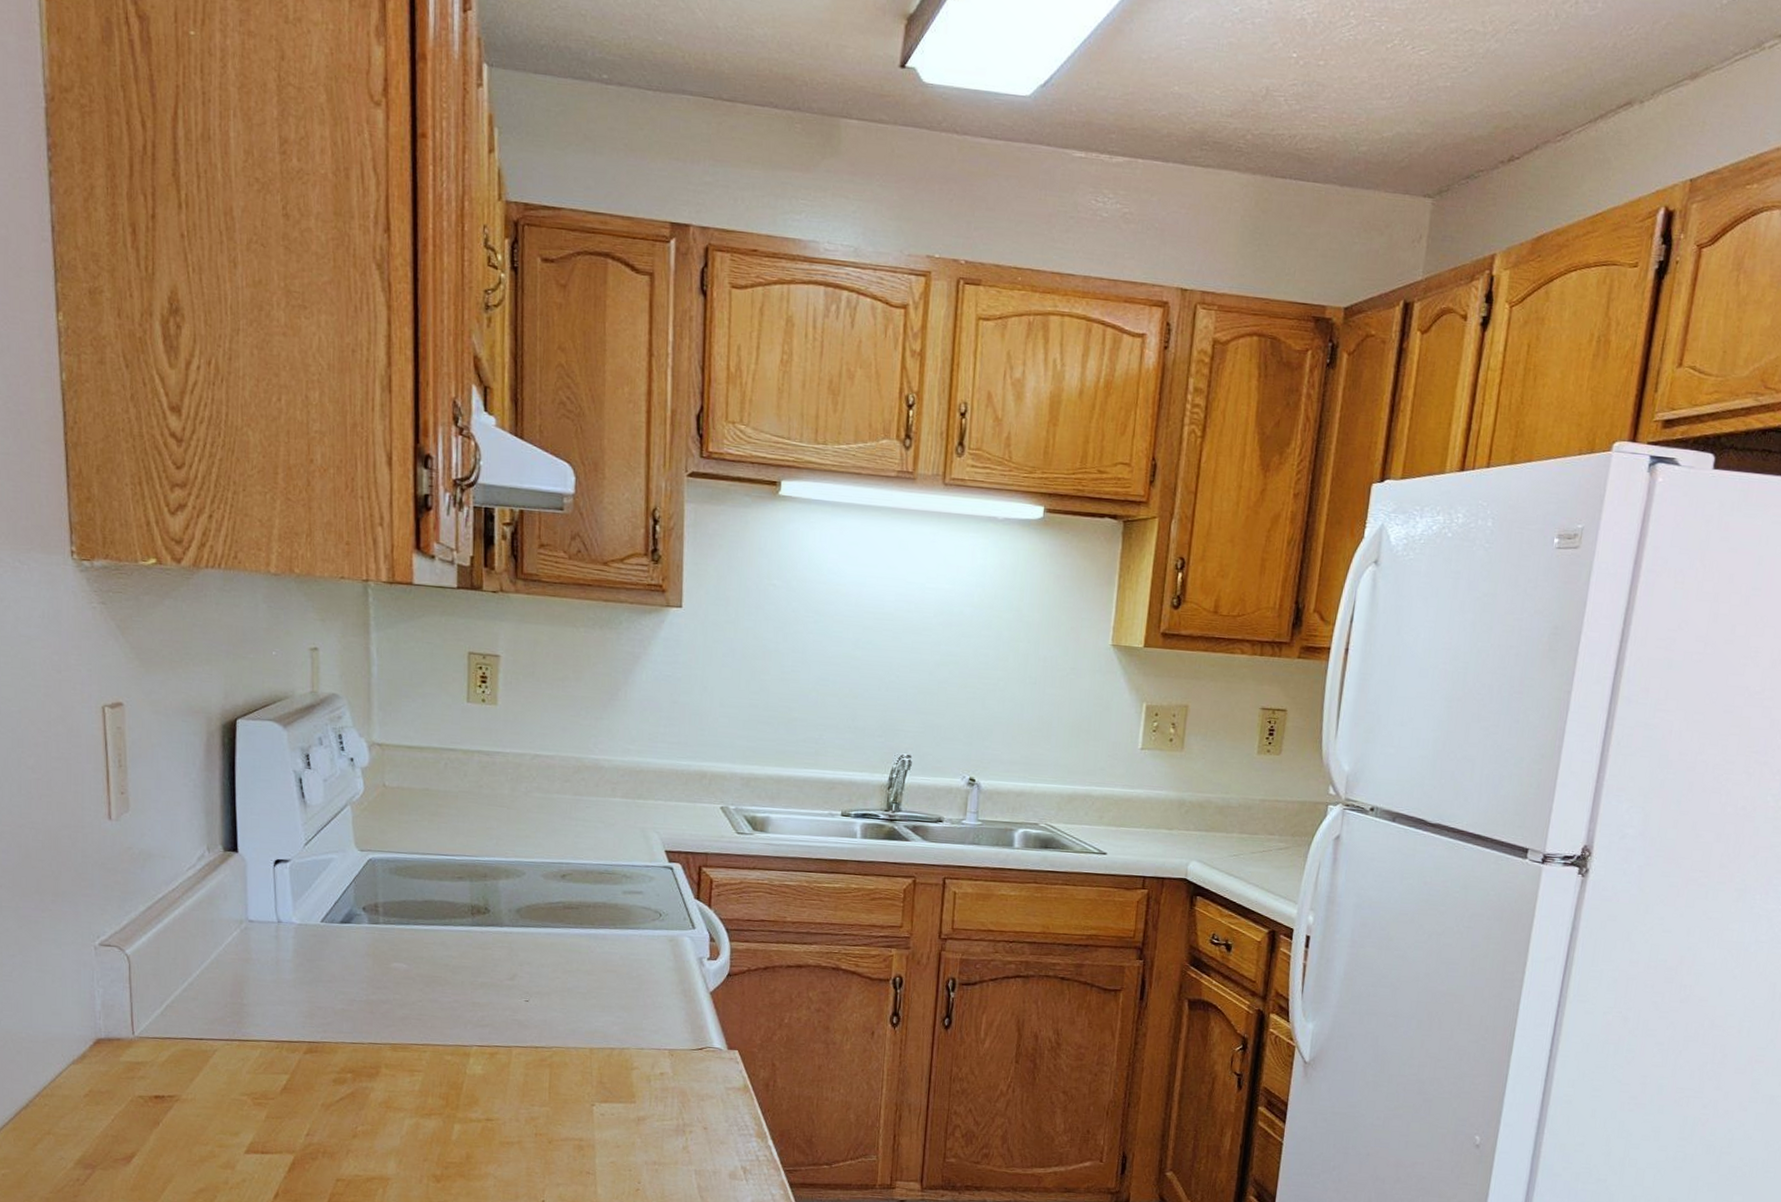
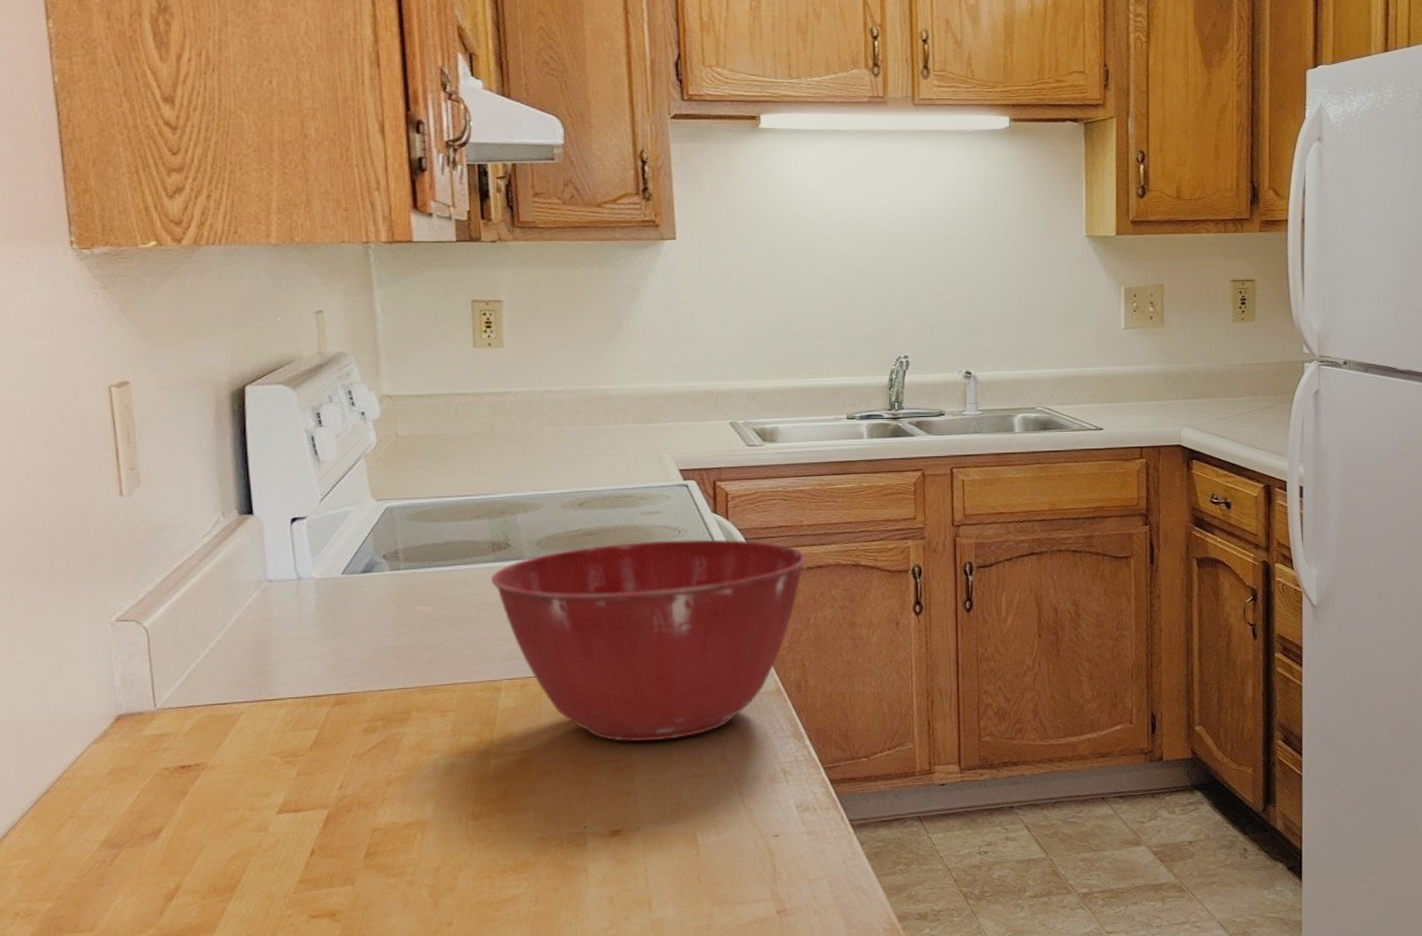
mixing bowl: none [468,920,787,1125] -> present [490,539,807,742]

